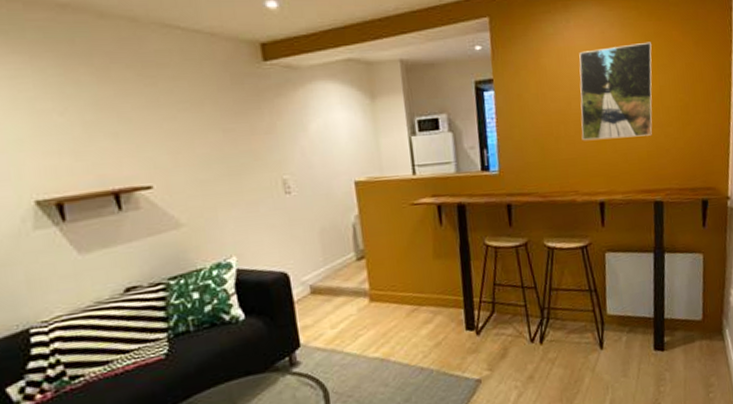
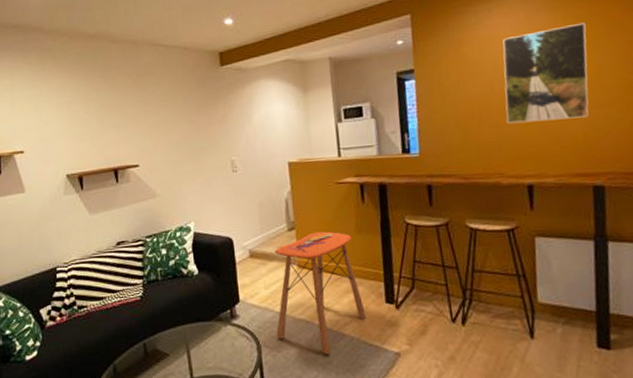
side table: none [341,258,447,392] -> present [274,231,367,354]

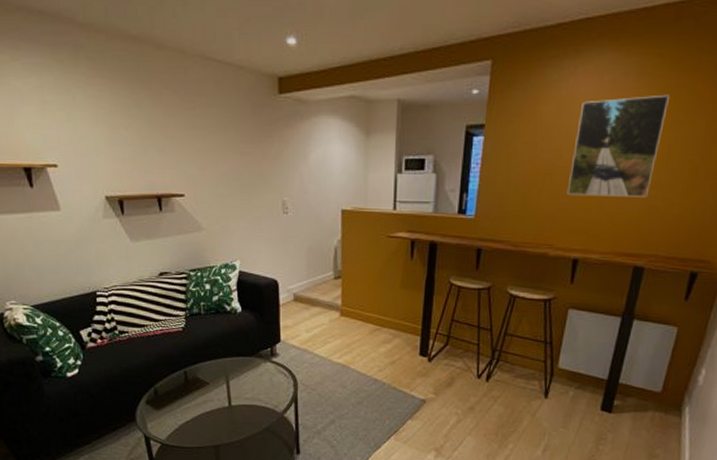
side table: present [274,231,367,354] -> none [313,283,400,395]

